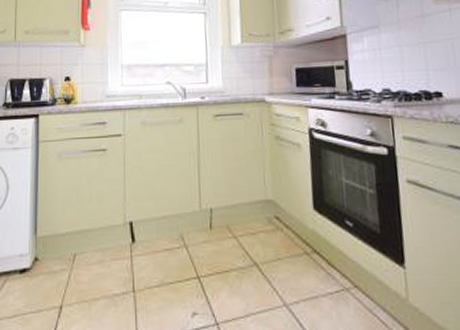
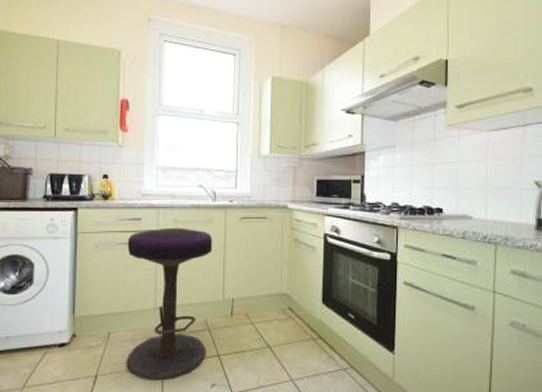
stool: none [92,130,186,310] -> present [126,227,213,381]

